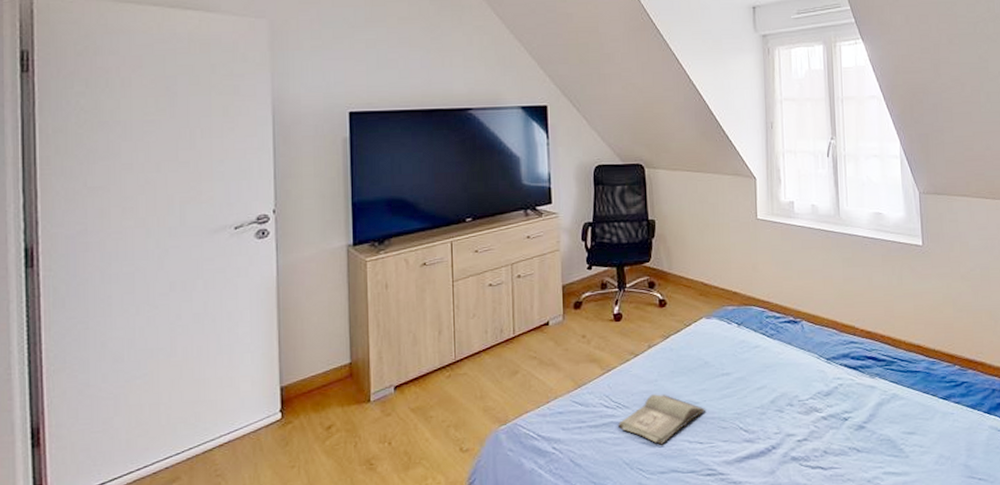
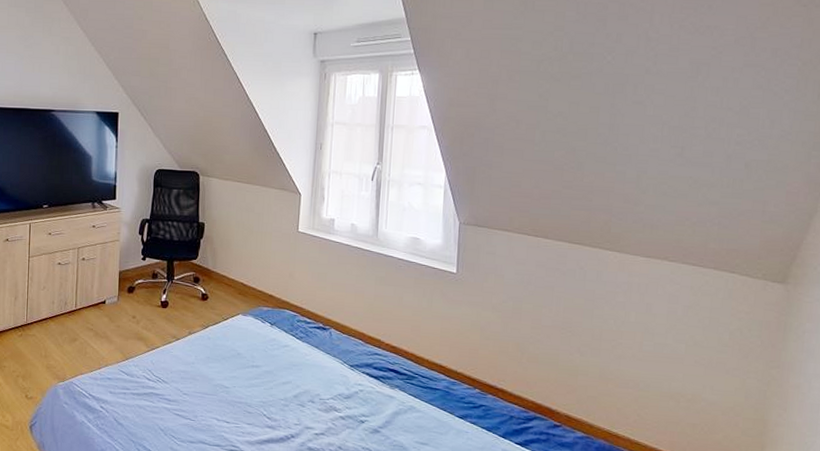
hardback book: present [617,394,706,445] -> none [156,374,235,419]

